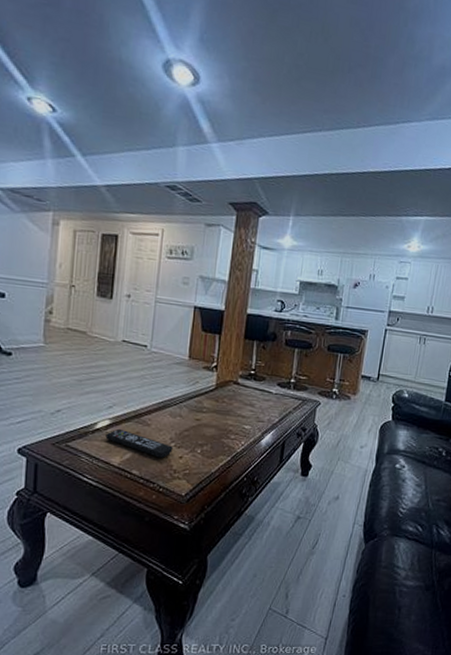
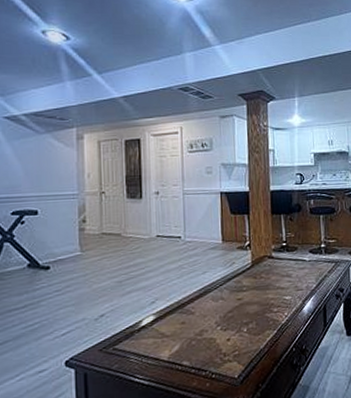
remote control: present [105,428,173,458] -> none [152,322,219,344]

